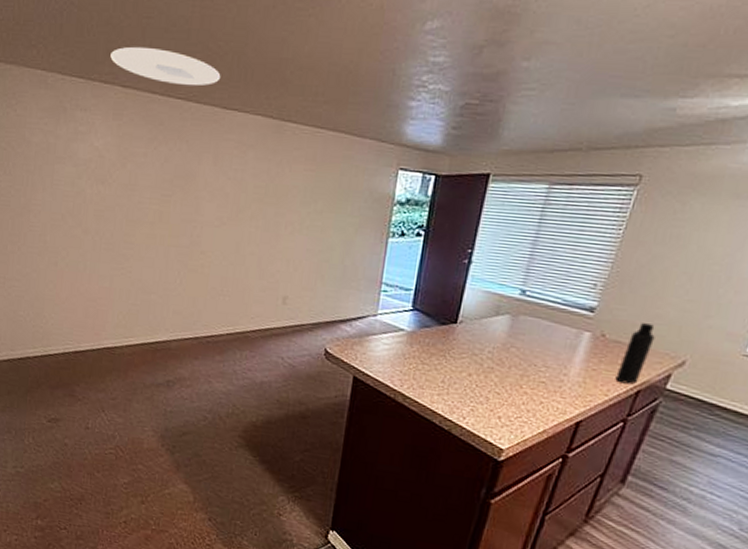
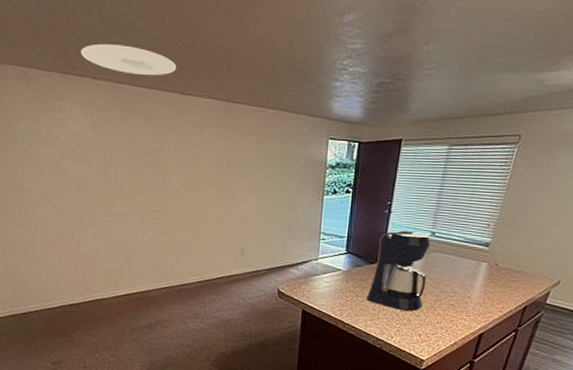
coffee maker: none [434,285,520,387] -> present [366,230,431,312]
bottle: present [615,323,655,385] -> none [507,253,536,302]

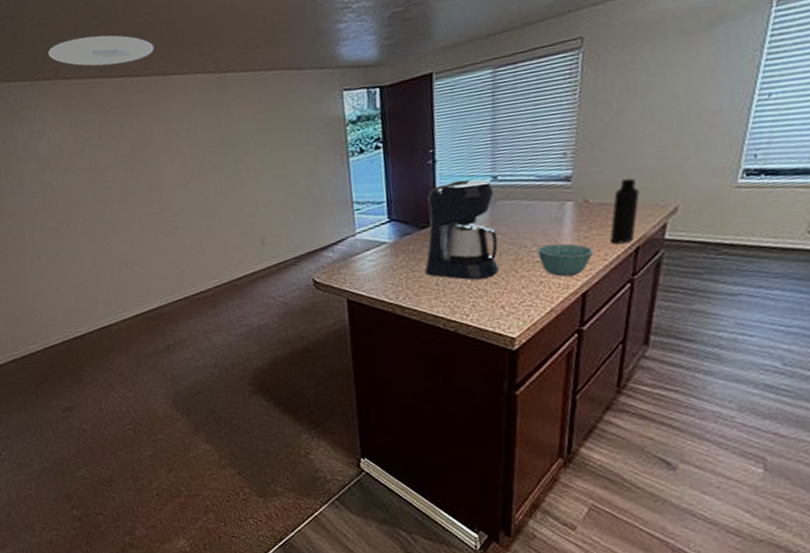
bowl: none [453,293,495,320] -> present [537,243,595,277]
bottle: none [507,253,536,302] -> present [610,178,640,245]

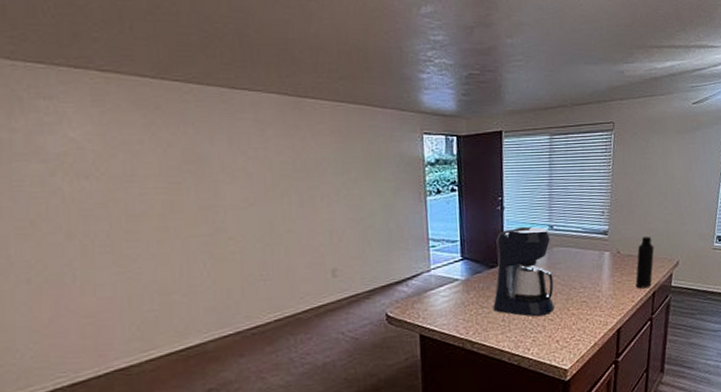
ceiling light: present [48,35,154,66] -> none [79,28,223,68]
bowl: present [537,243,595,277] -> none [583,286,625,315]

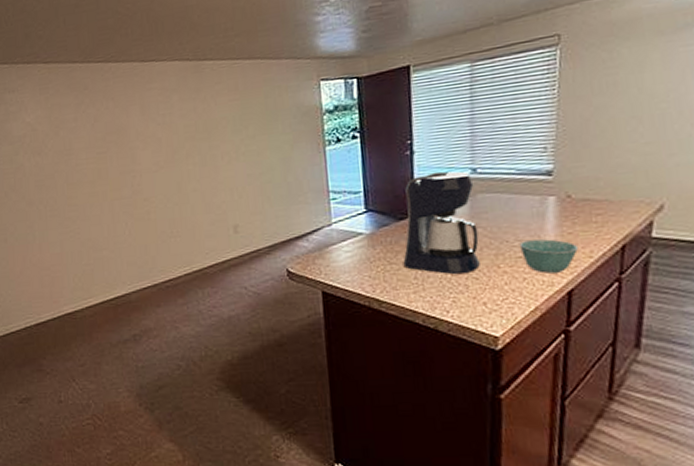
bowl: none [583,286,625,315] -> present [519,239,579,274]
bottle: present [635,237,655,289] -> none [594,174,624,242]

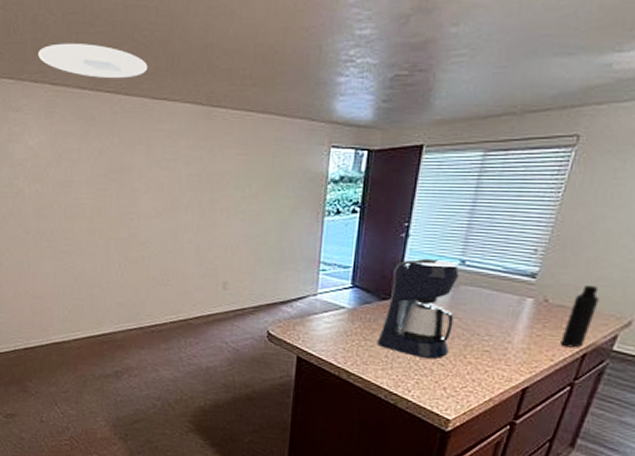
ceiling light: none [29,22,134,52] -> present [38,43,148,79]
bowl: present [519,239,579,274] -> none [488,336,543,370]
bottle: none [594,174,624,242] -> present [560,286,599,348]

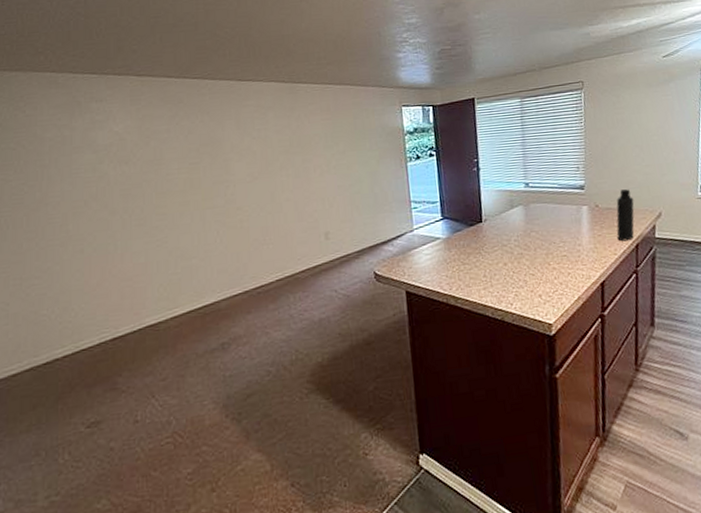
ceiling light: present [38,43,148,79] -> none [122,40,232,68]
coffee maker: present [377,258,460,359] -> none [474,185,535,272]

